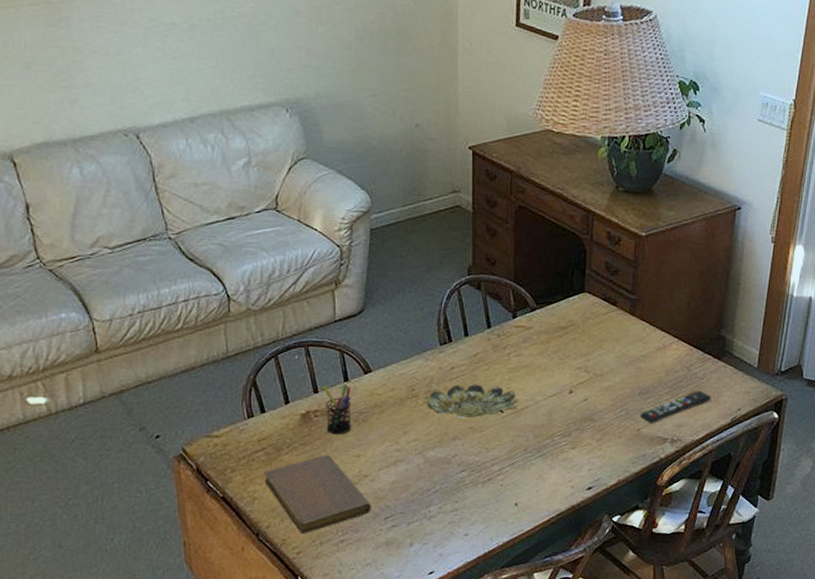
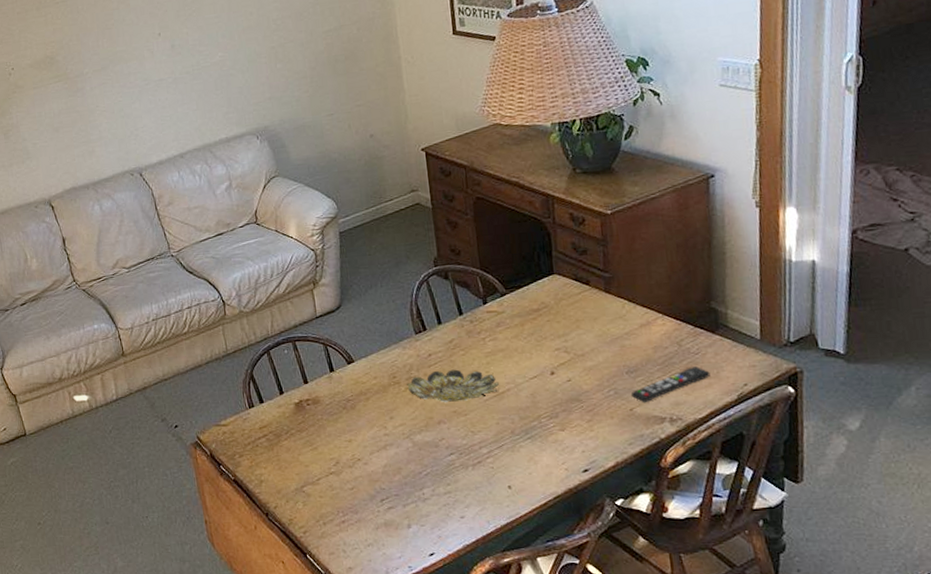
notebook: present [264,454,371,535] -> none [267,440,368,515]
pen holder: present [323,384,352,435] -> none [311,374,342,422]

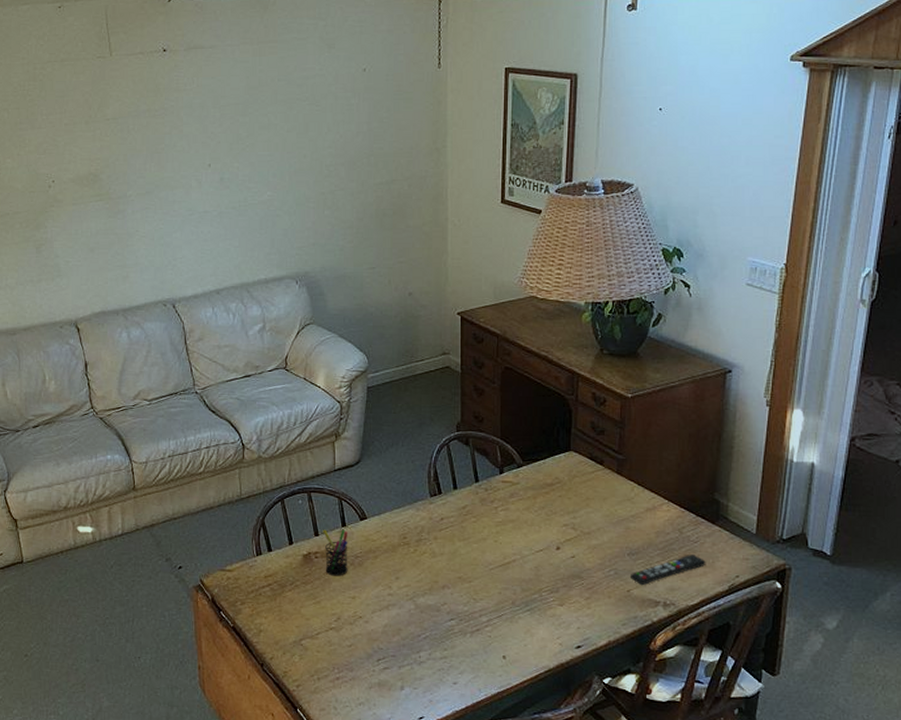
pen holder: none [311,374,342,422] -> present [323,529,348,576]
bowl: present [407,369,500,403] -> none [416,535,507,568]

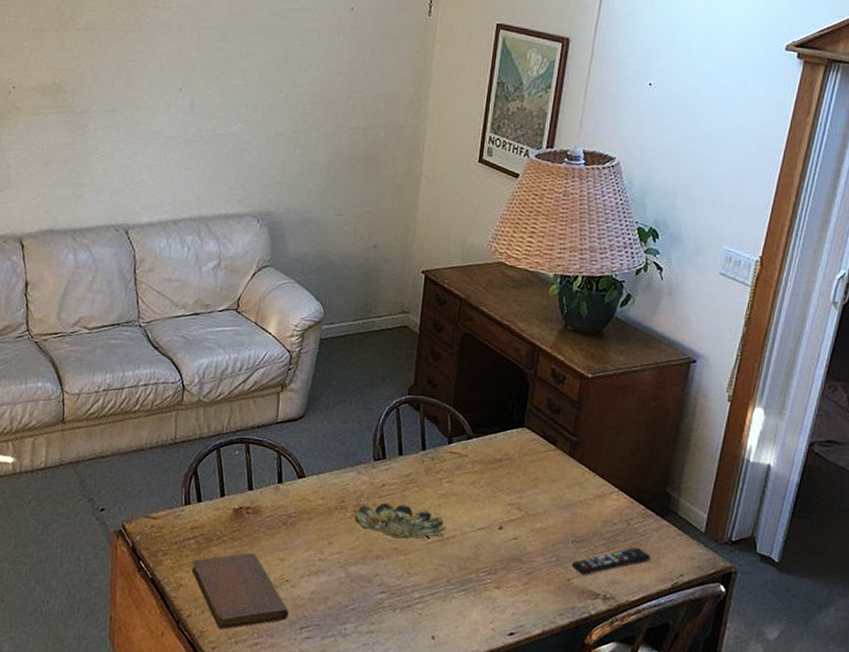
notebook: none [269,594,365,669] -> present [191,552,289,630]
pen holder: present [323,529,348,576] -> none [255,484,284,536]
bowl: none [416,535,507,568] -> present [353,502,447,540]

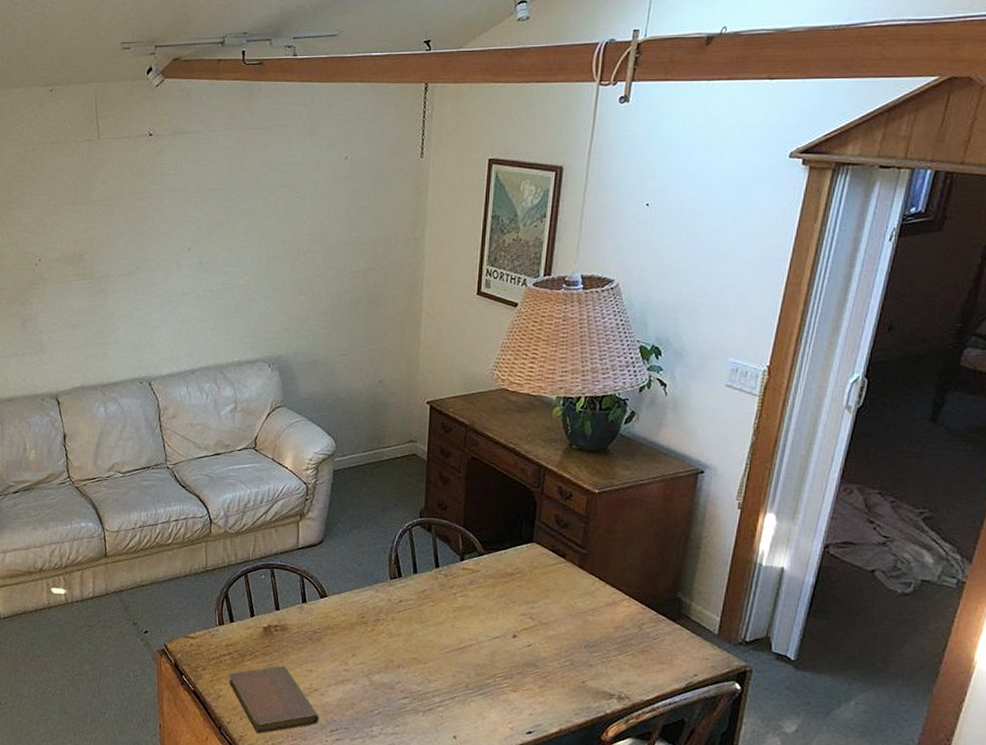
bowl: present [353,502,447,540] -> none [374,617,463,650]
remote control: present [572,547,651,576] -> none [586,650,664,678]

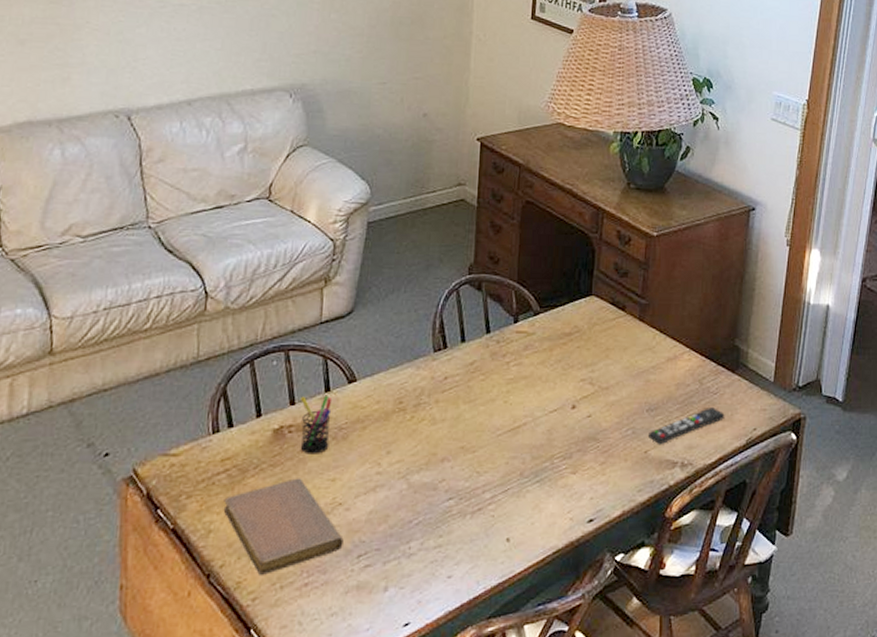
pen holder: none [284,604,308,650] -> present [300,395,333,454]
remote control: none [586,650,664,678] -> present [649,406,725,445]

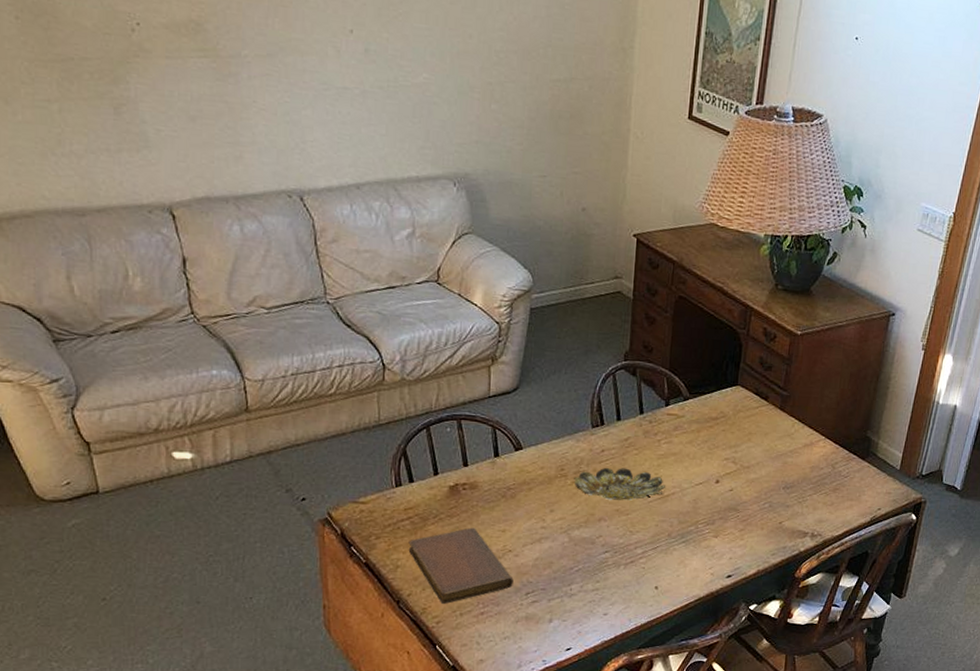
pen holder: present [300,395,333,454] -> none [473,459,501,509]
bowl: none [413,397,517,437] -> present [574,467,666,501]
remote control: present [649,406,725,445] -> none [783,487,853,518]

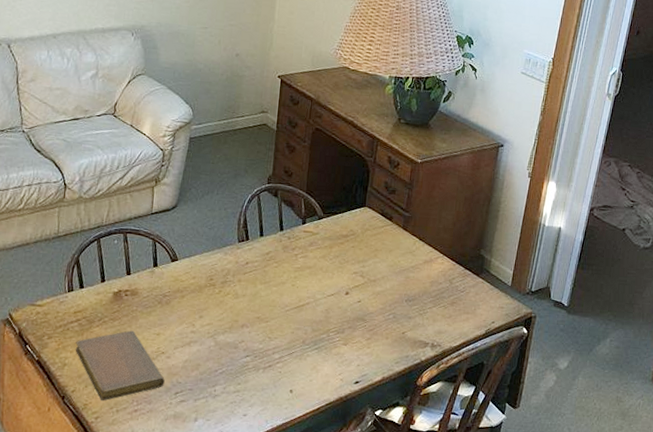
bowl: present [574,467,666,501] -> none [221,278,302,309]

